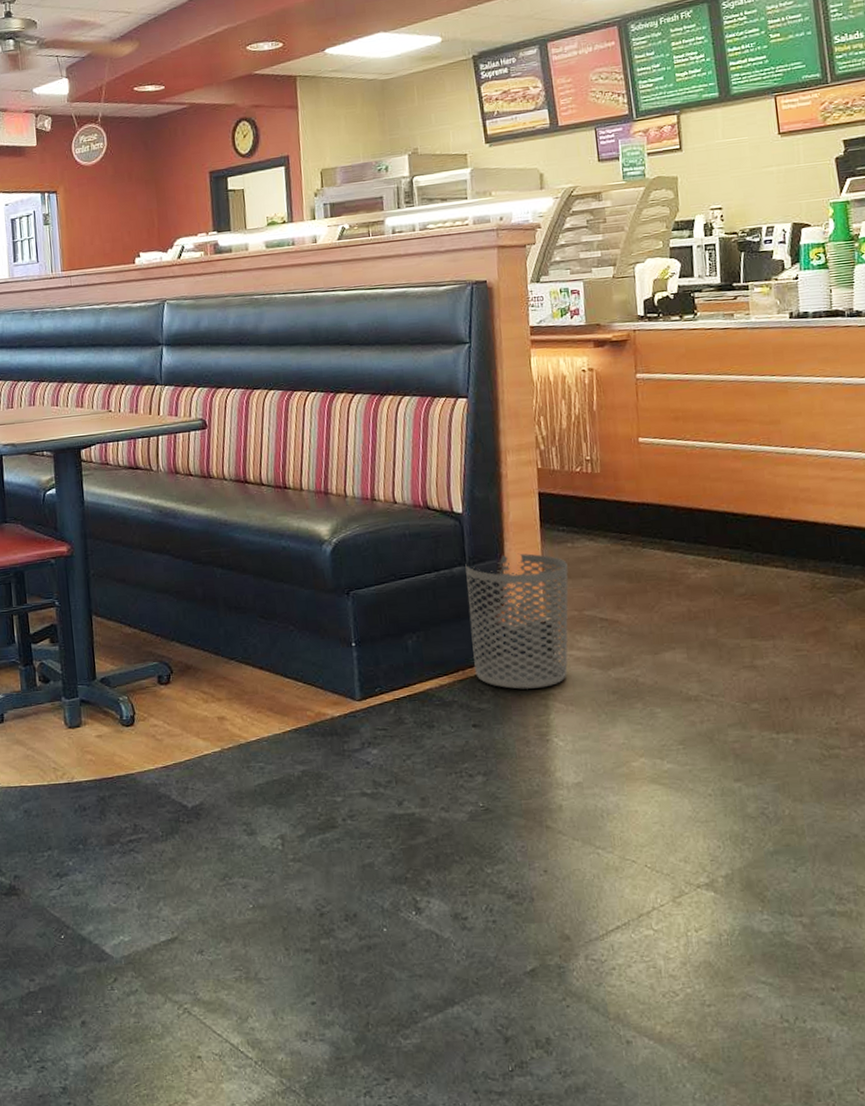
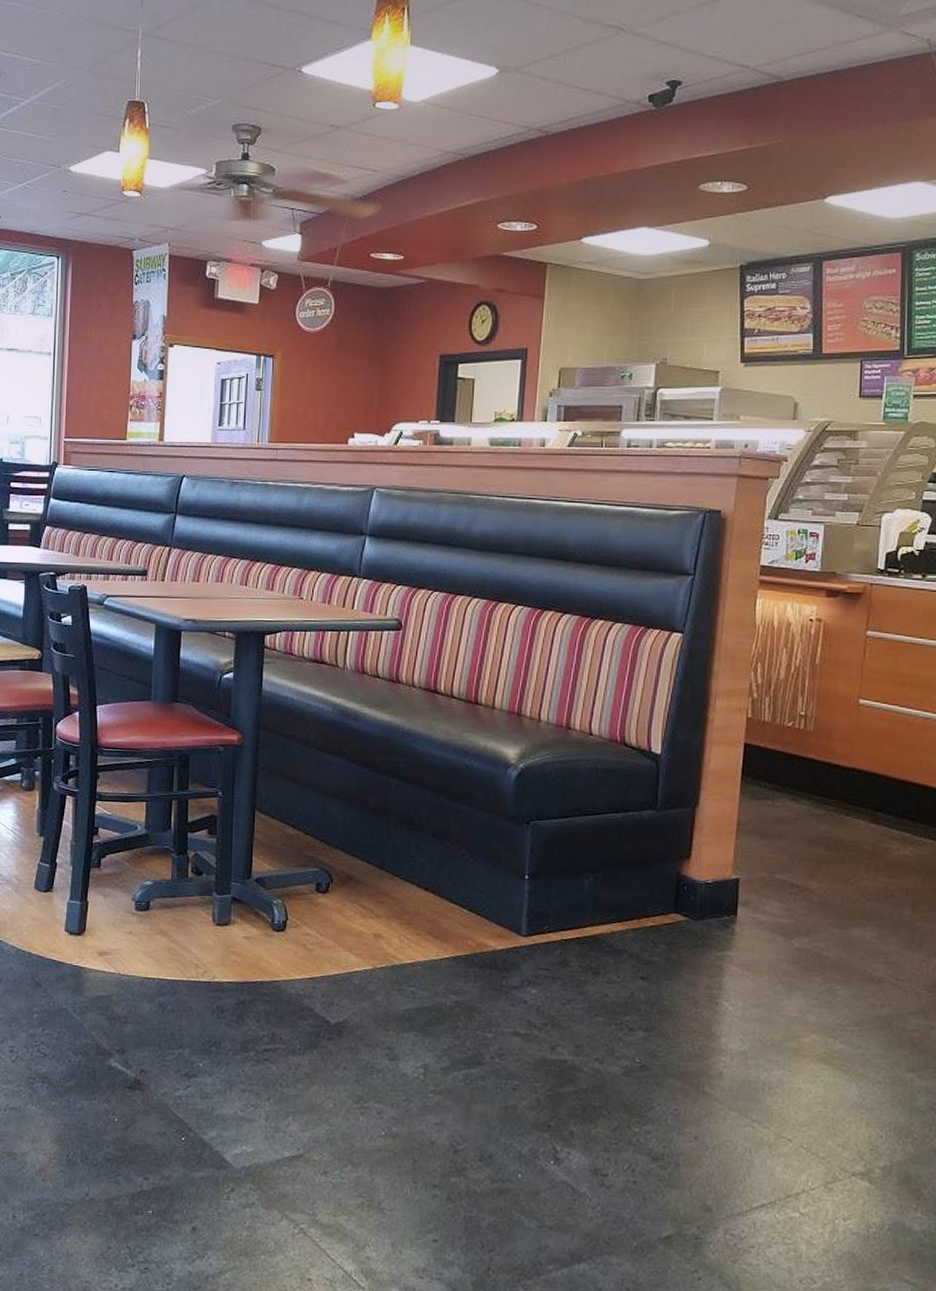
waste bin: present [465,553,569,690] -> none [650,803,764,949]

